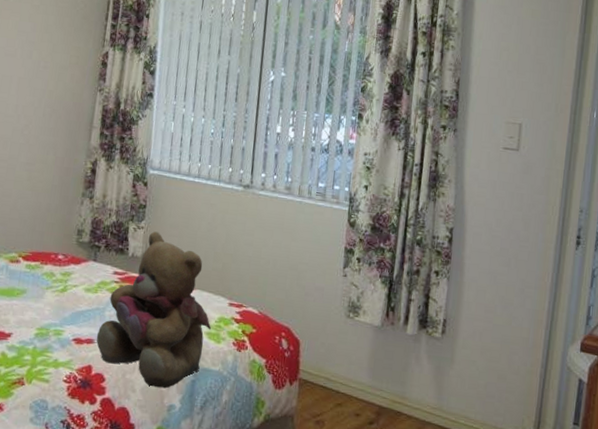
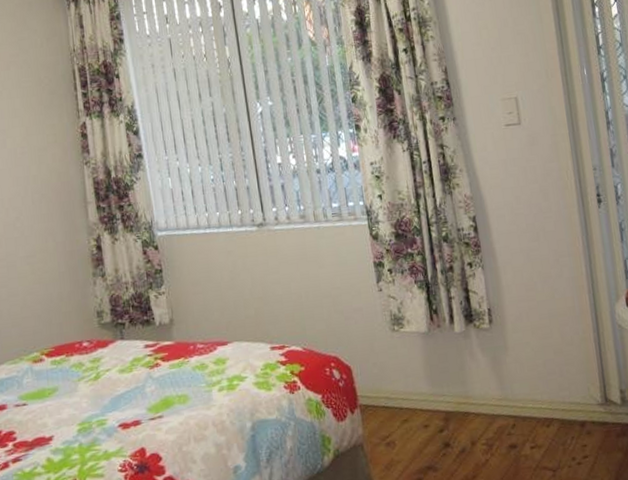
teddy bear: present [96,231,212,389] -> none [142,293,259,453]

